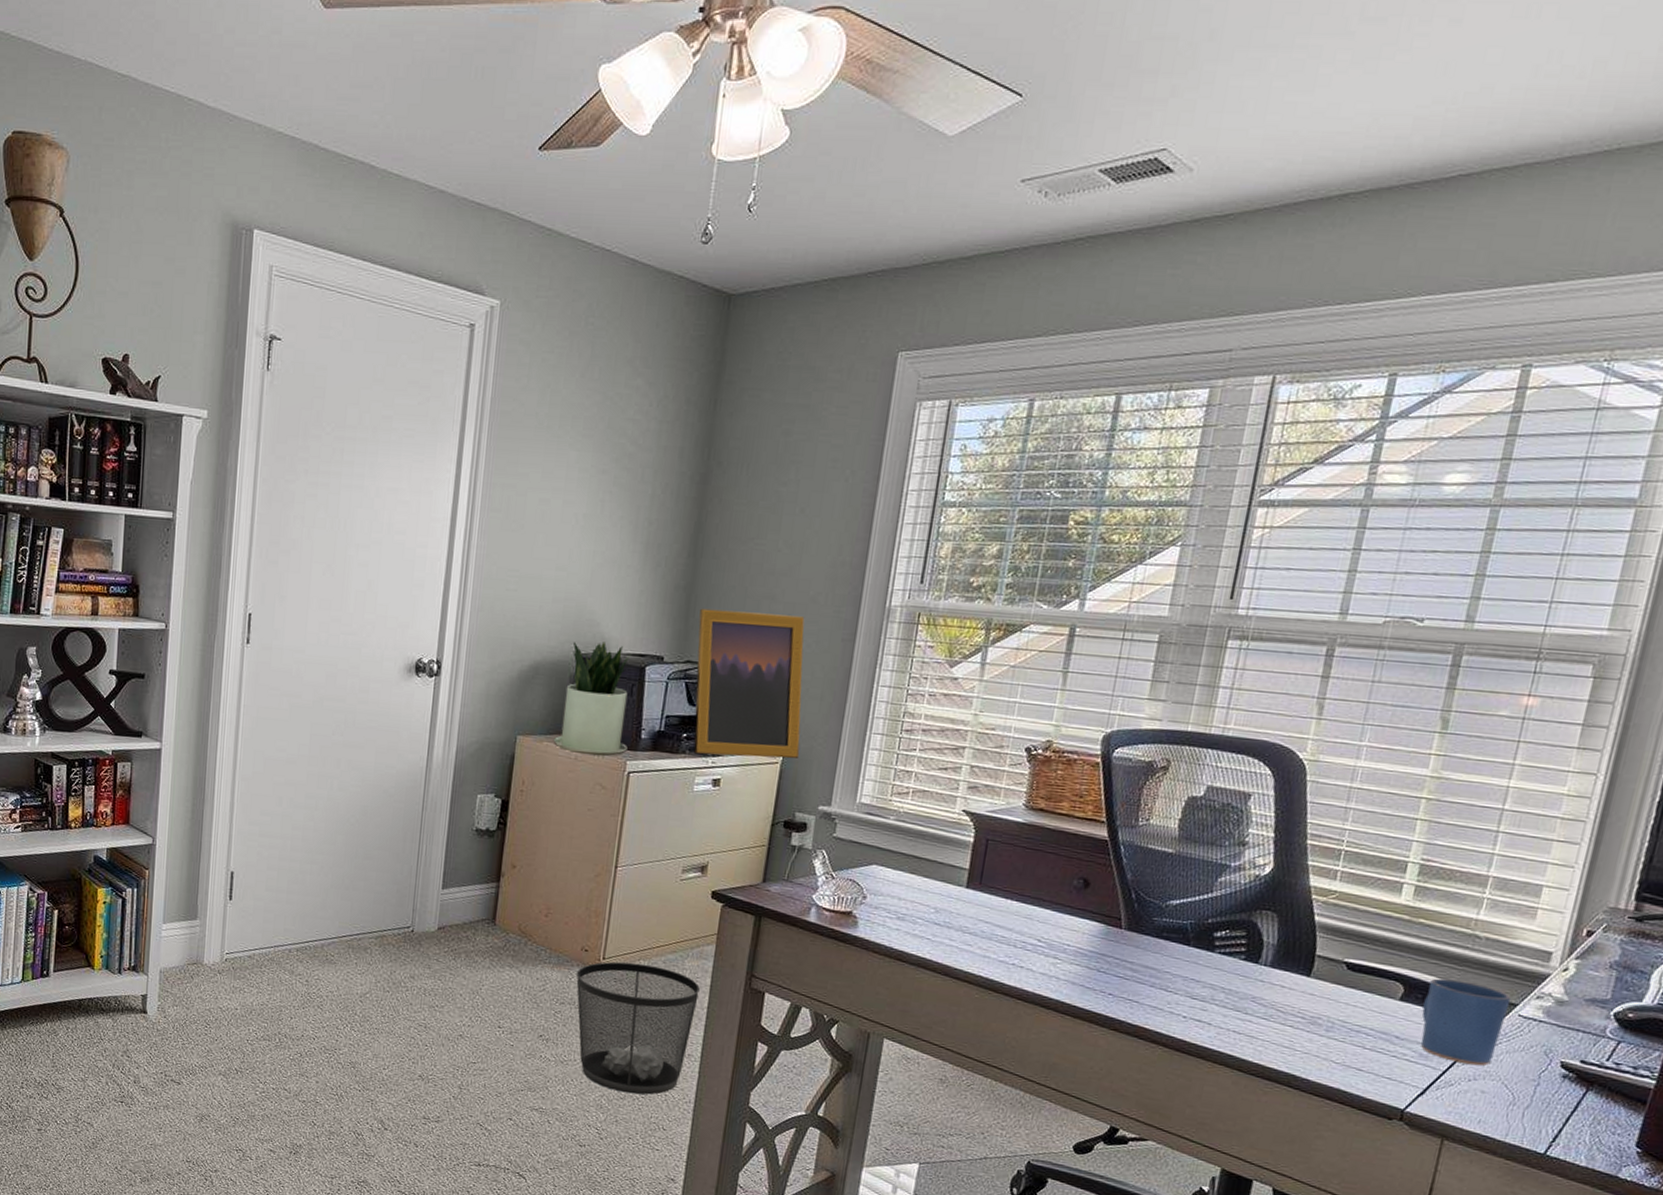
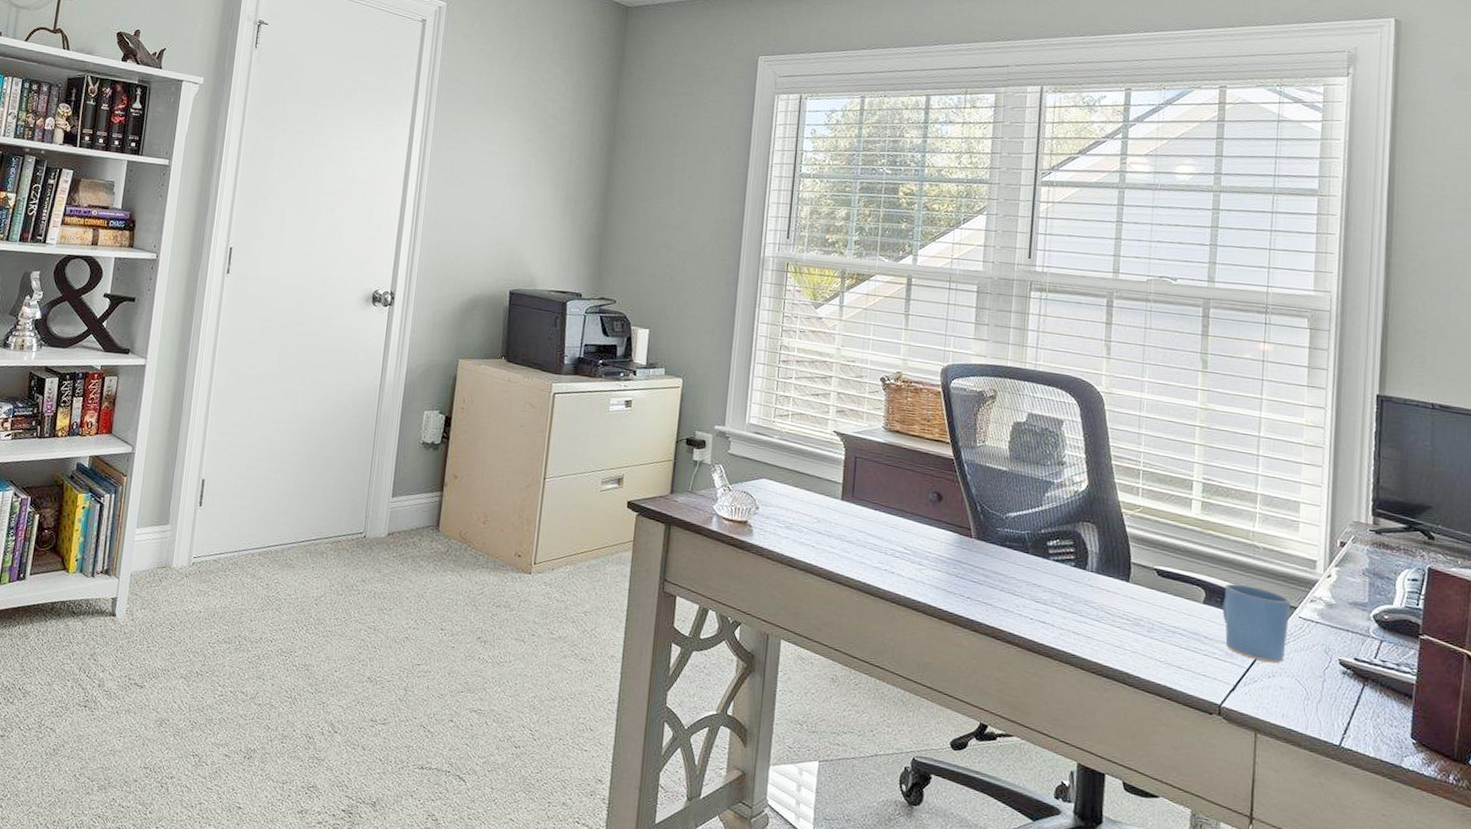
planter: present [553,642,631,757] -> none [489,279,555,379]
waste bin: present [576,961,700,1095] -> none [510,566,620,696]
picture frame: present [693,608,805,759] -> none [608,254,697,384]

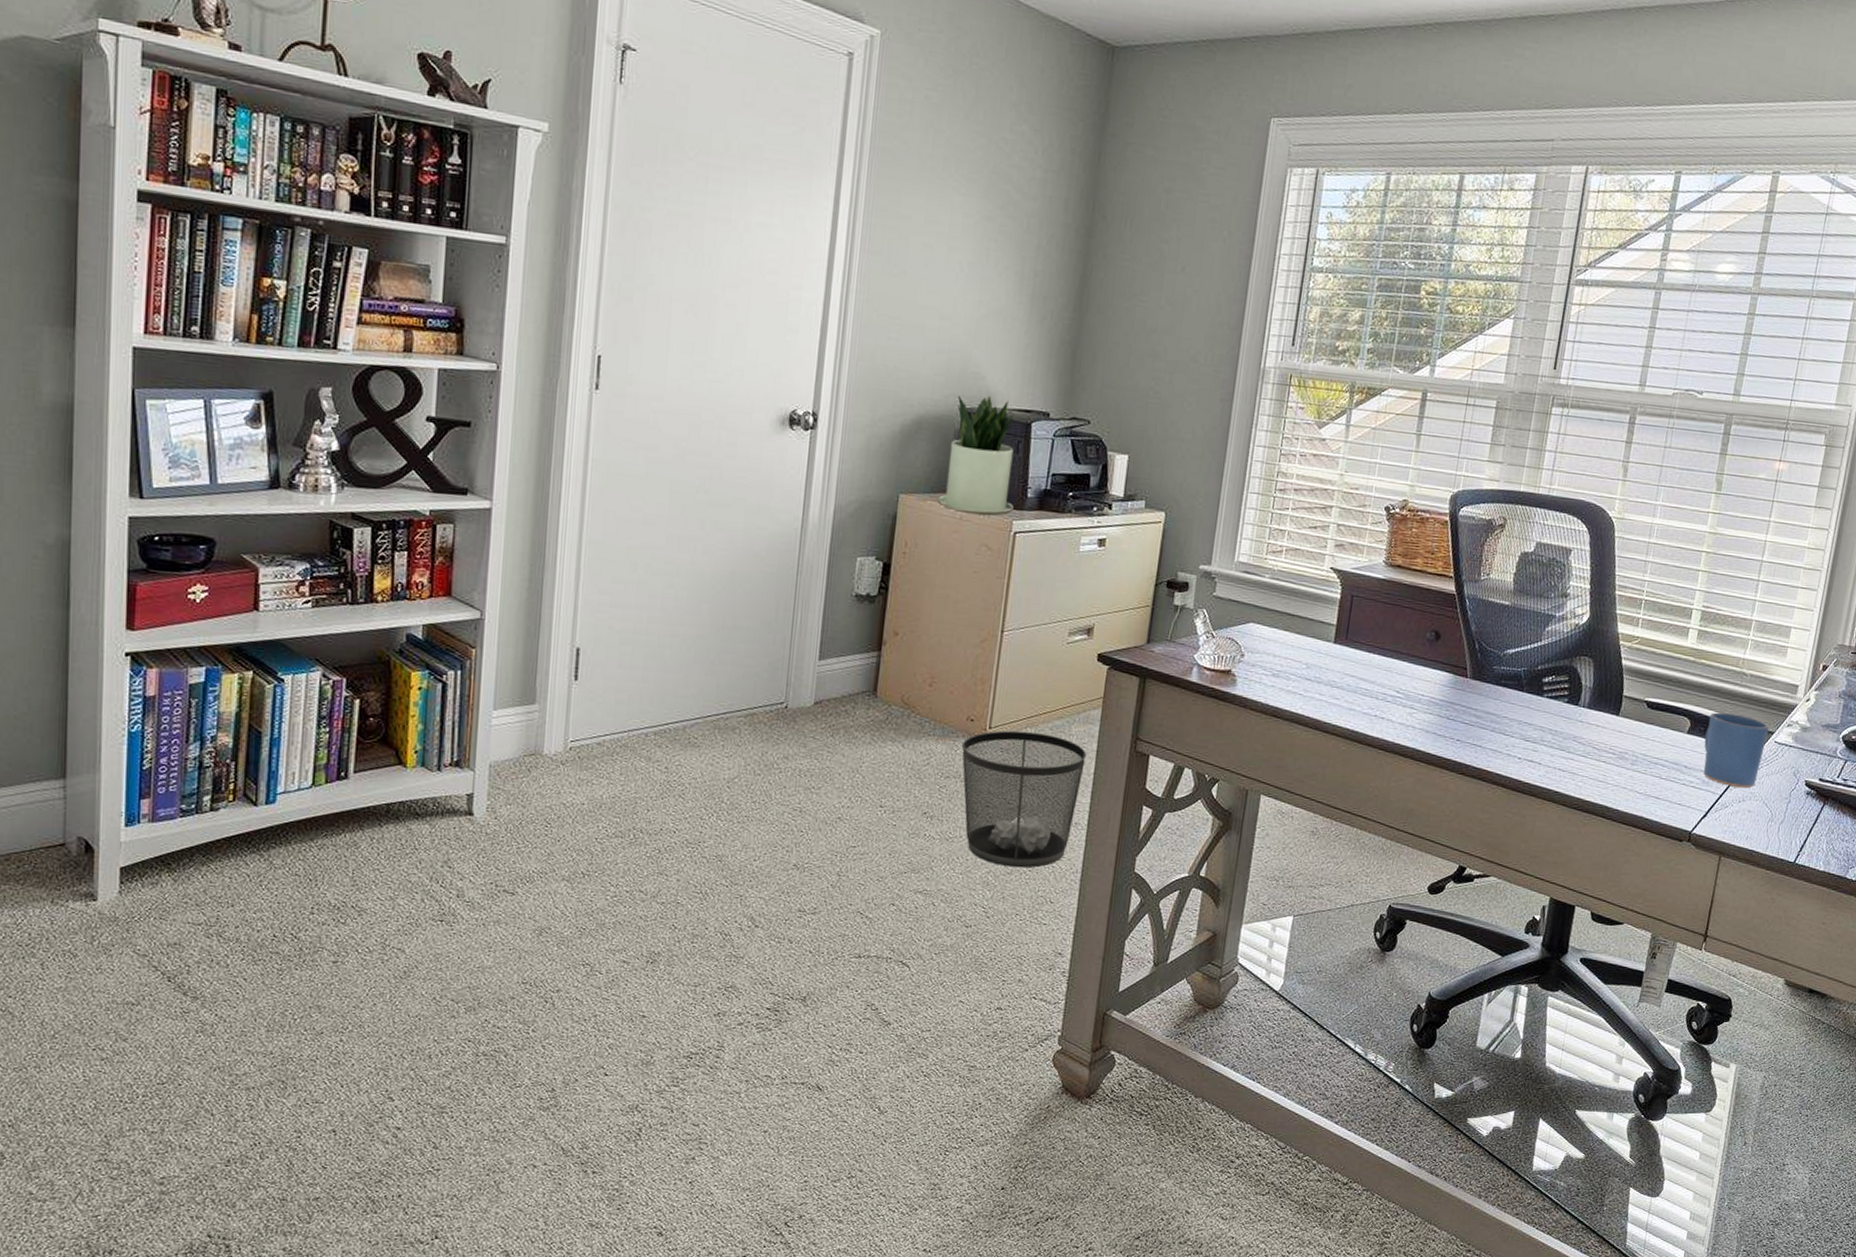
planter: none [489,279,555,379] -> present [937,396,1017,516]
waste bin: none [510,566,620,696] -> present [961,730,1086,868]

